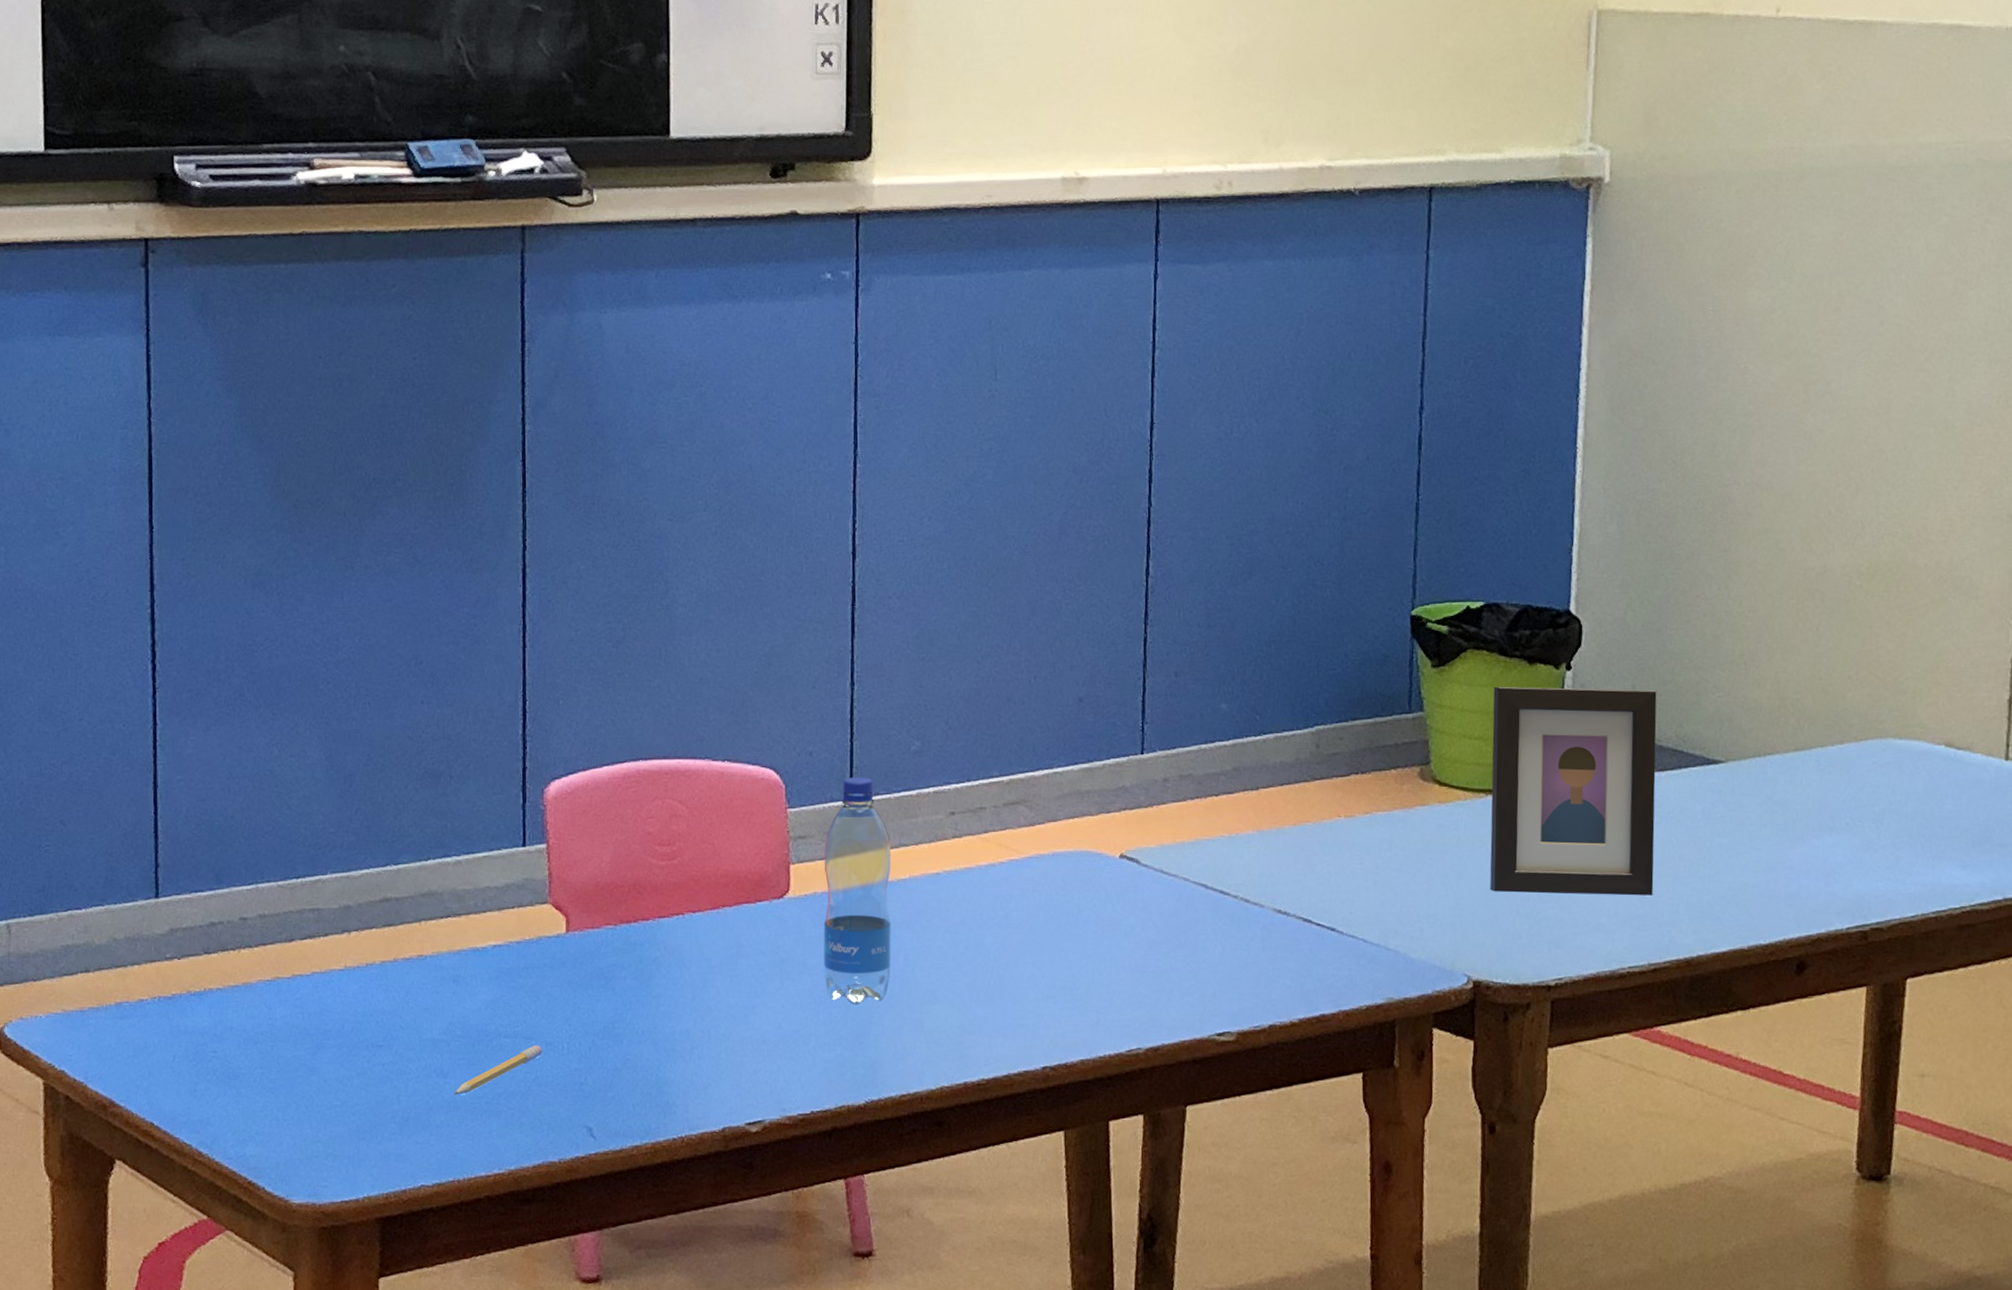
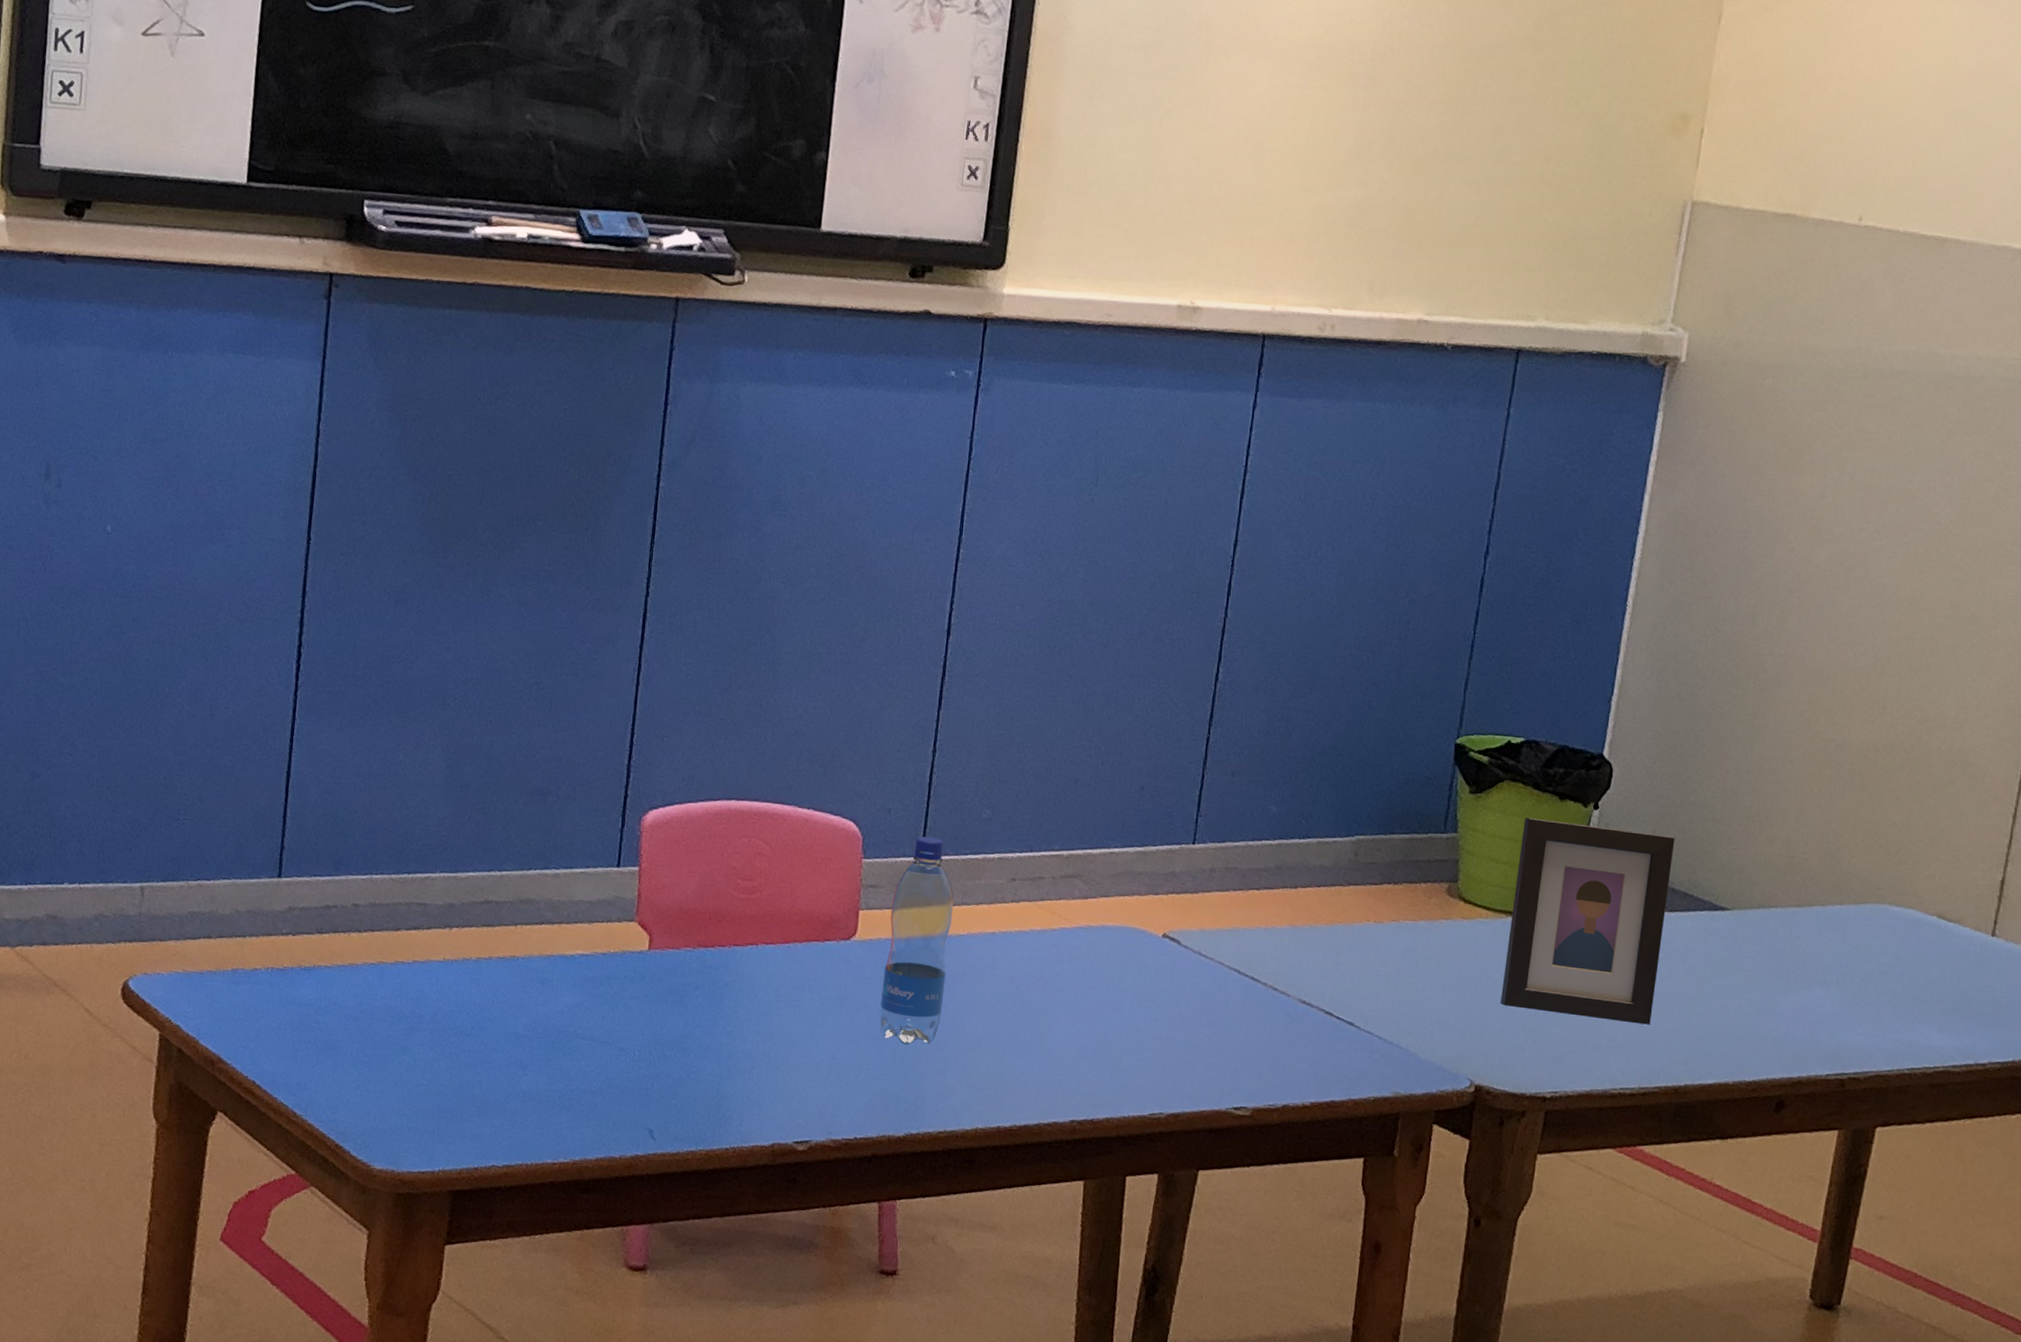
pencil: present [453,1045,542,1095] -> none [530,1049,615,1087]

